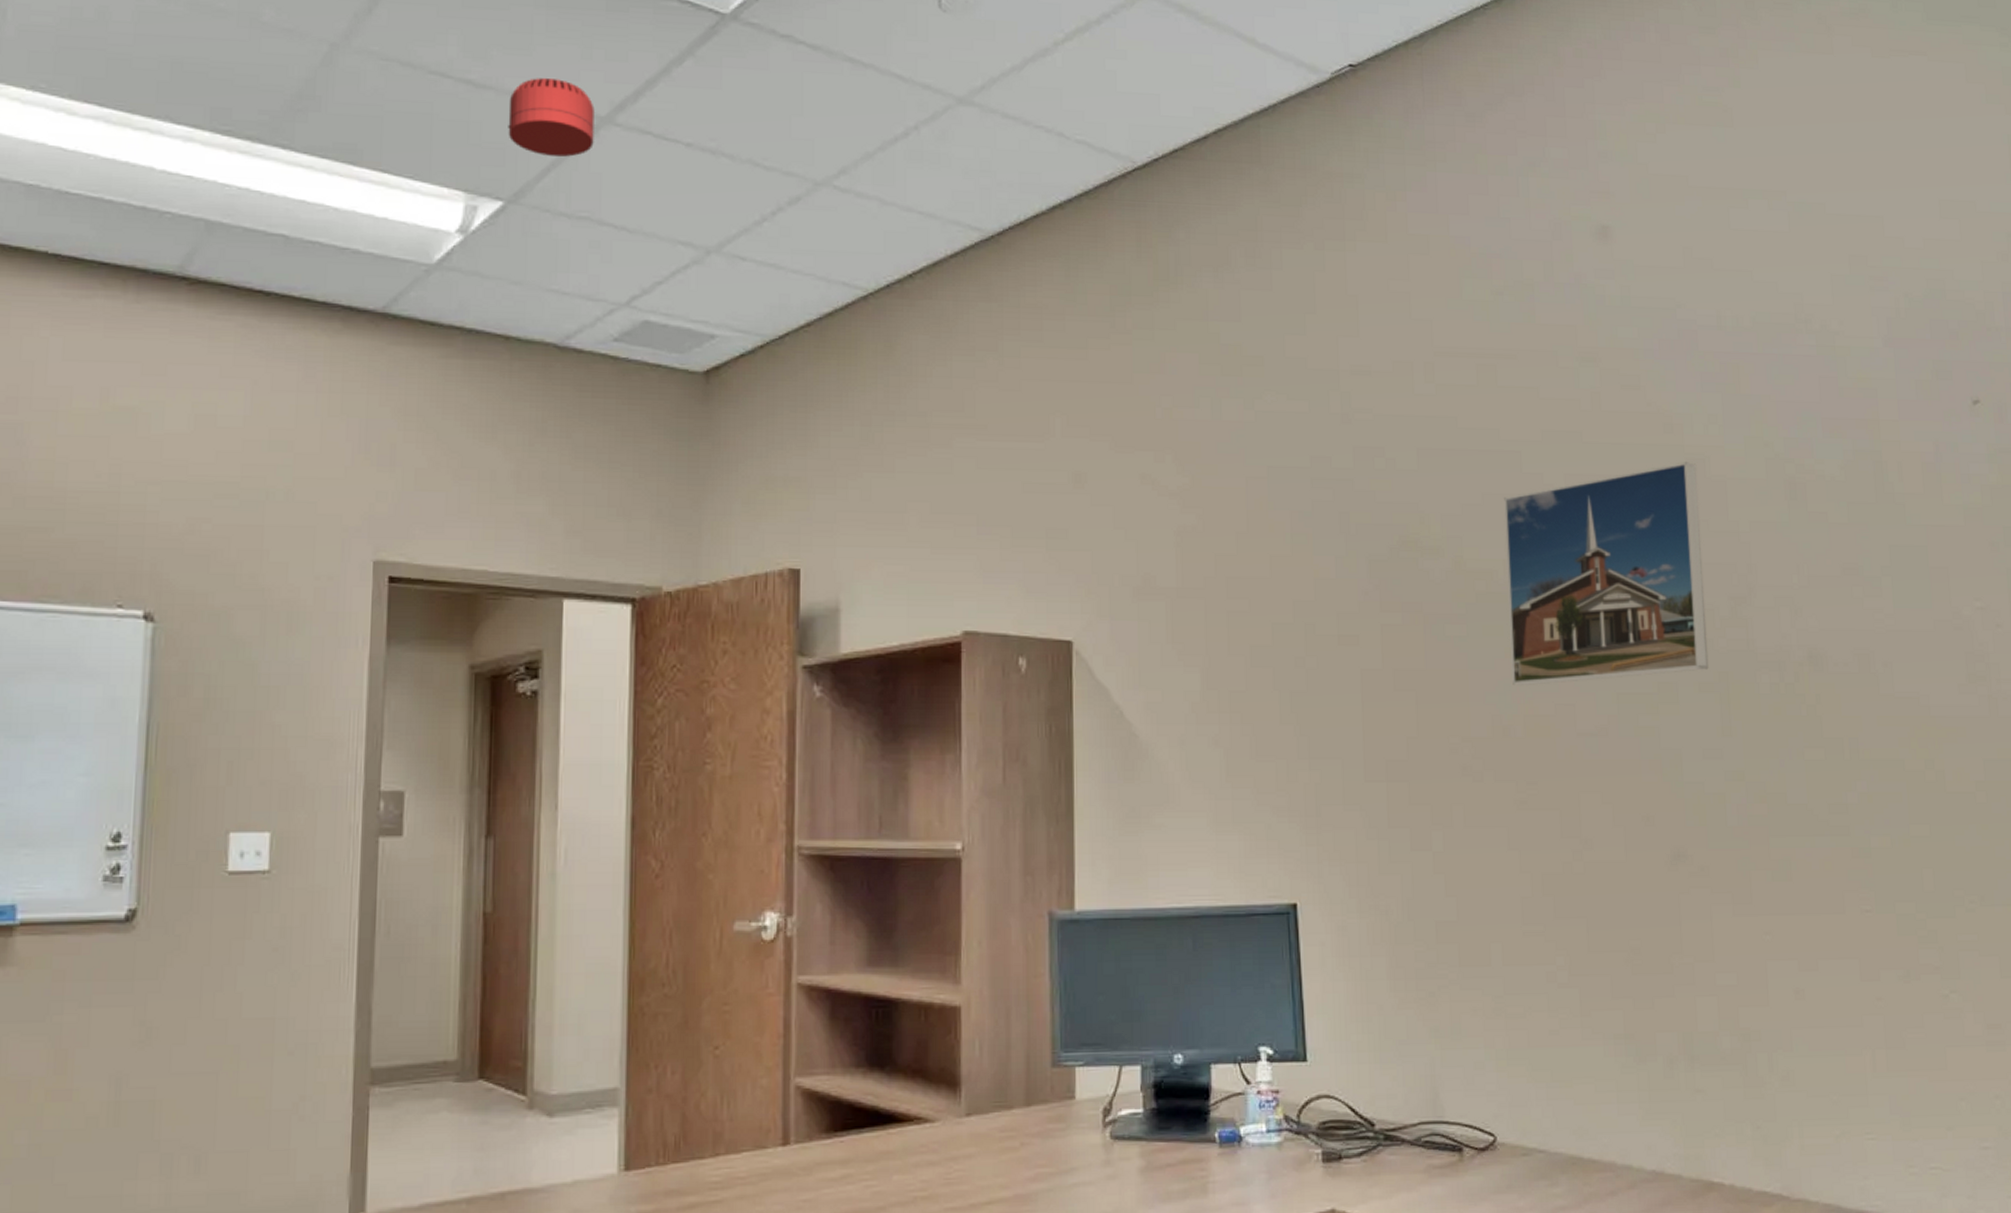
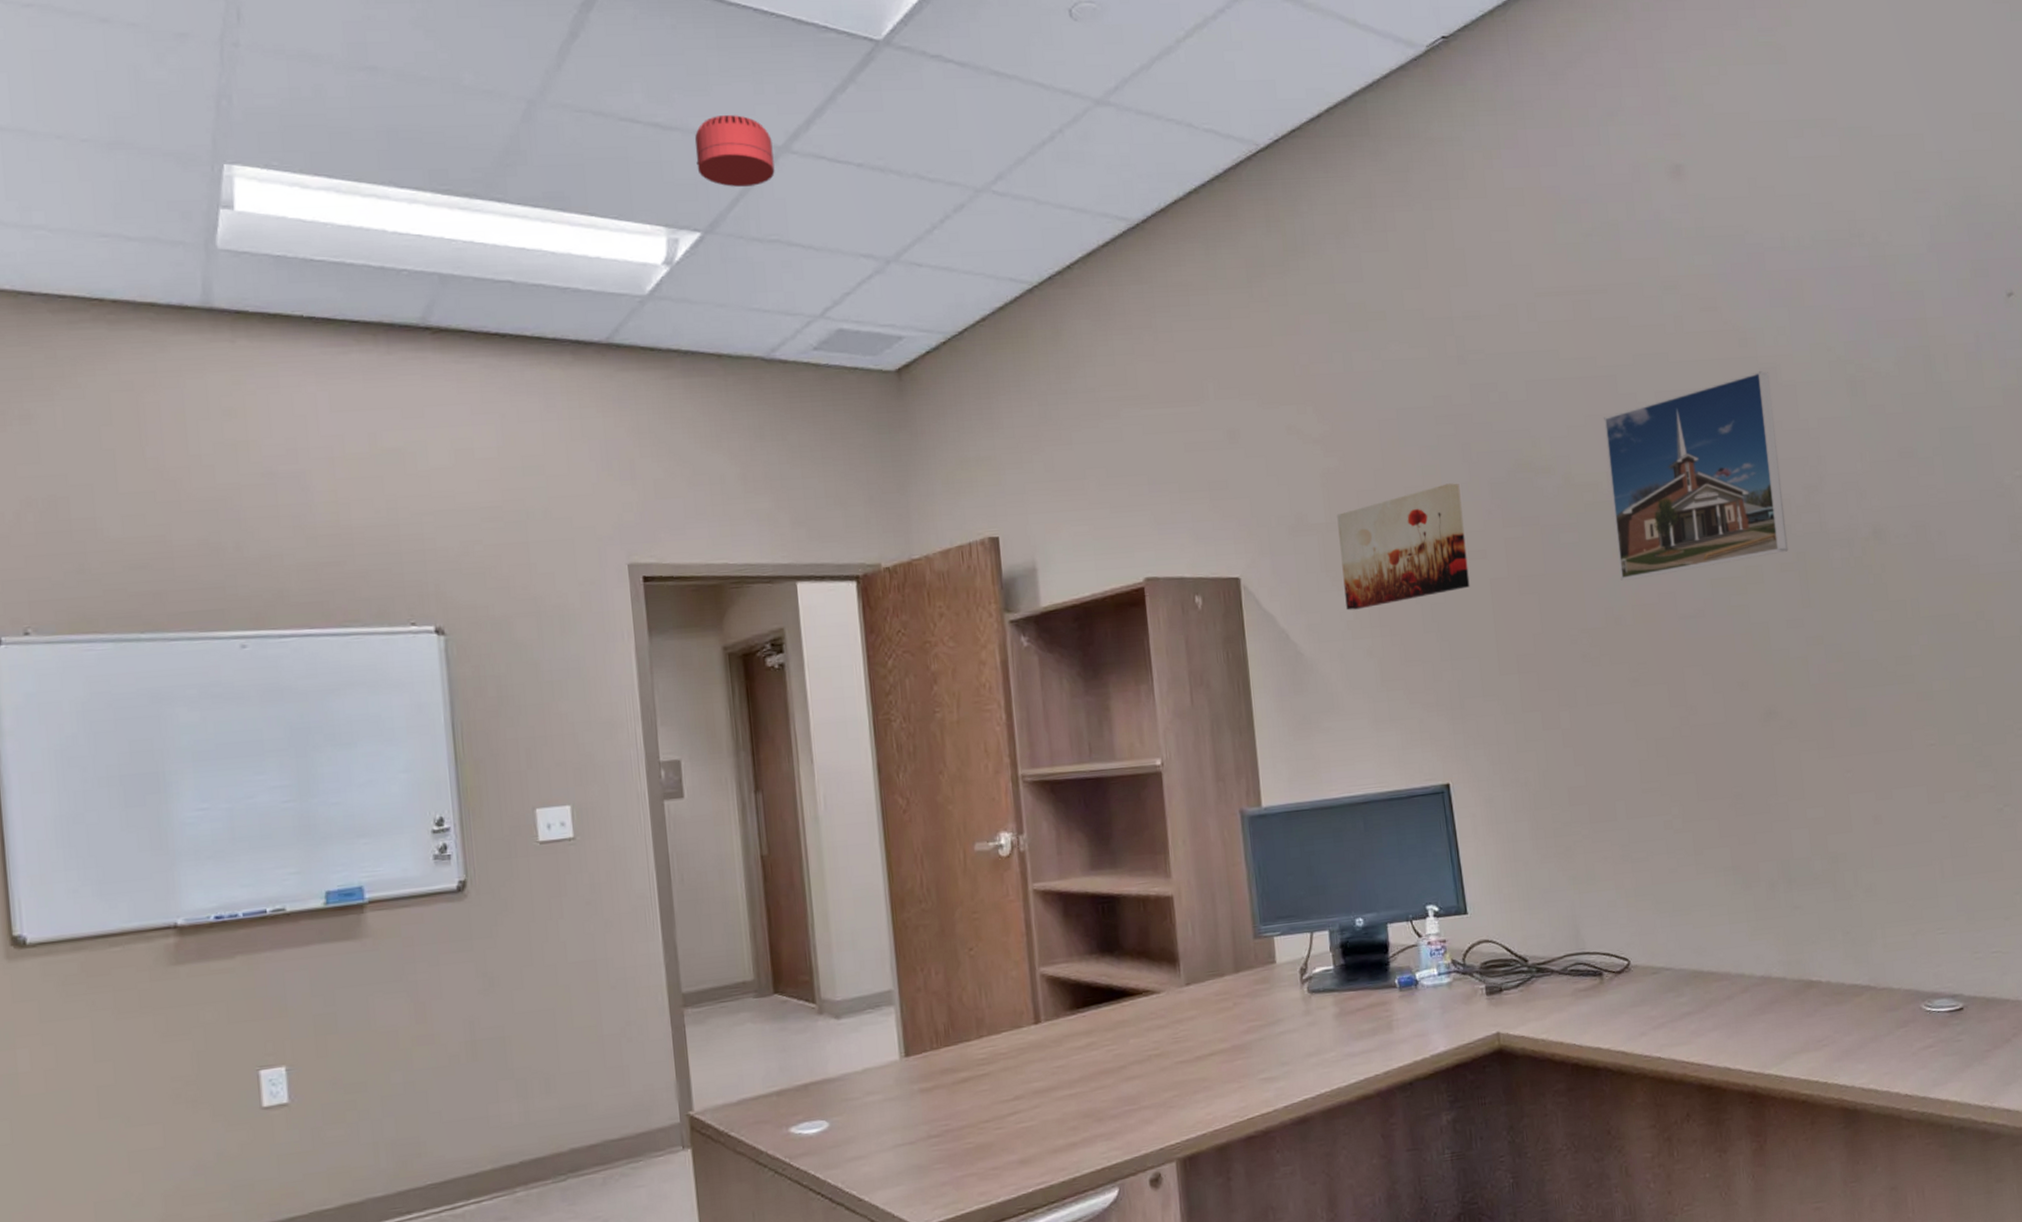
wall art: none [1190,556,1337,690] -> present [1337,483,1470,610]

